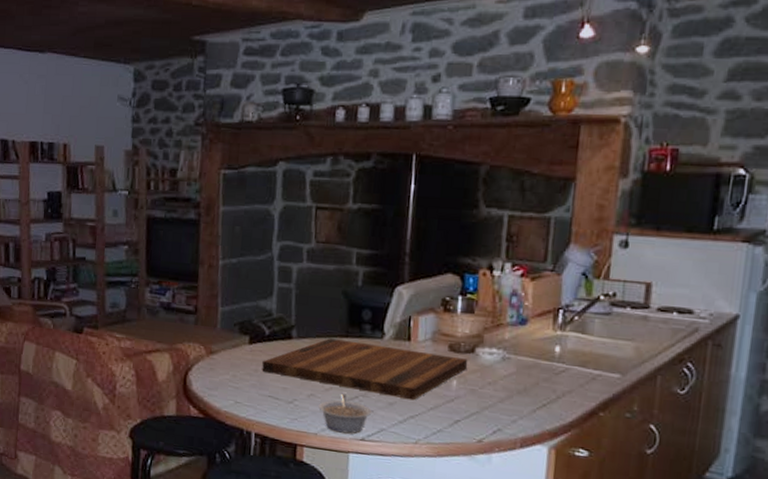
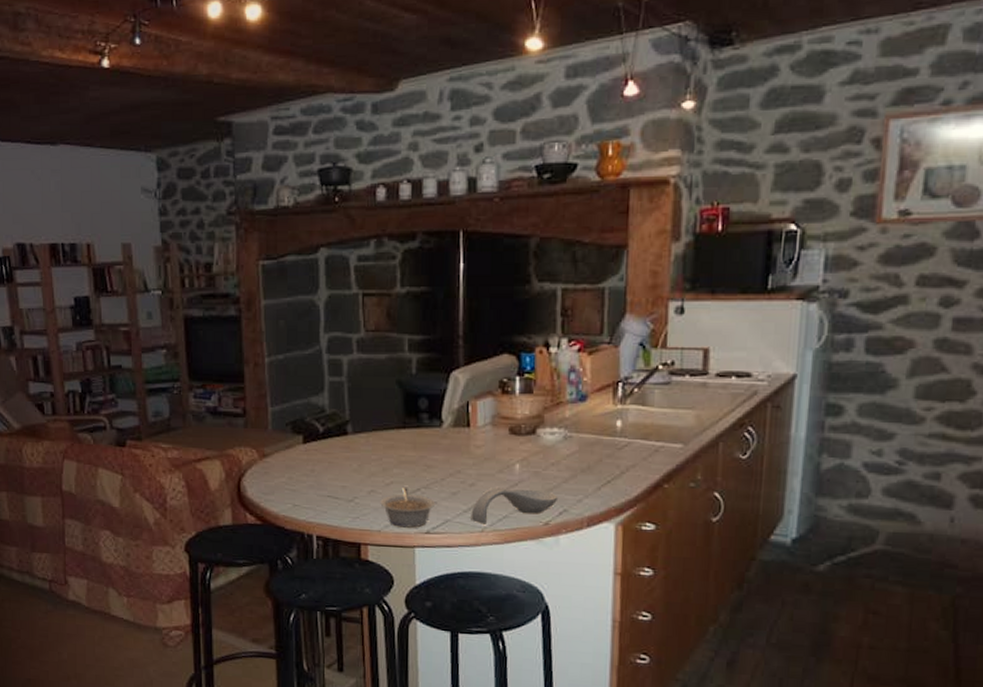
cutting board: present [262,338,468,401] -> none [318,431,530,488]
spoon rest: none [405,401,494,437] -> present [471,487,559,525]

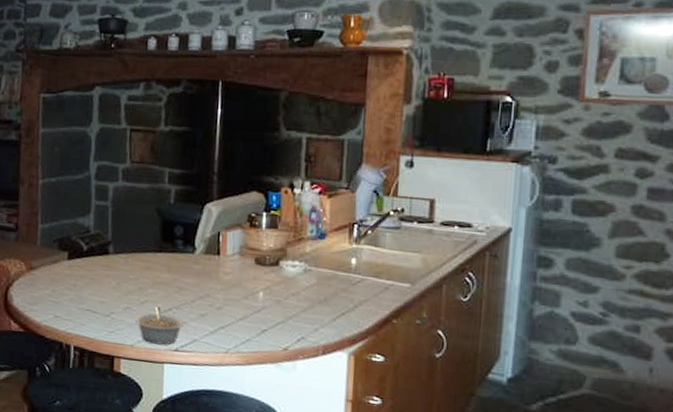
spoon rest: present [471,487,559,525] -> none [216,312,297,346]

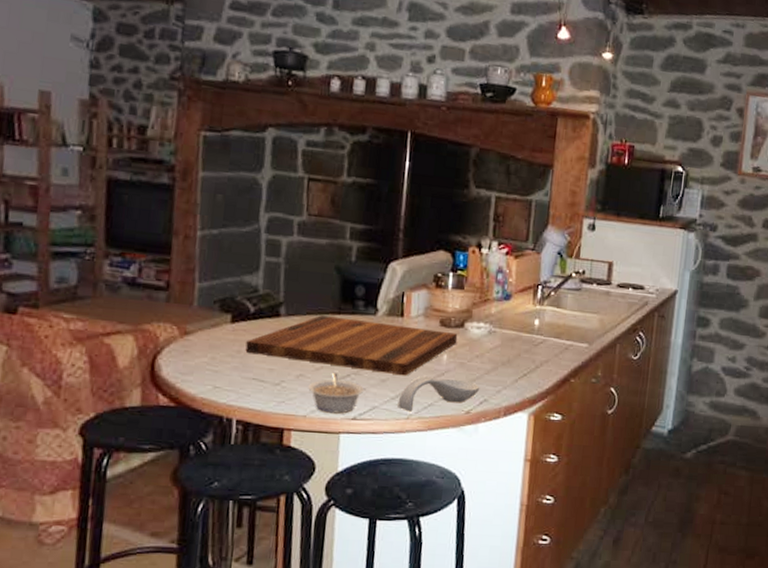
cutting board: none [80,253,273,312] -> present [245,315,458,376]
spoon rest: none [216,312,297,346] -> present [397,376,480,412]

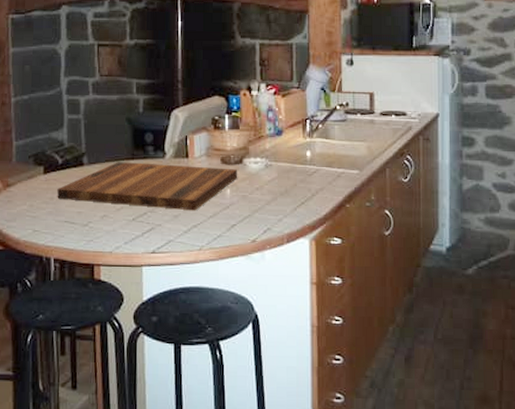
legume: present [308,372,365,414] -> none [112,211,160,248]
spoon rest: present [397,376,480,412] -> none [190,210,263,243]

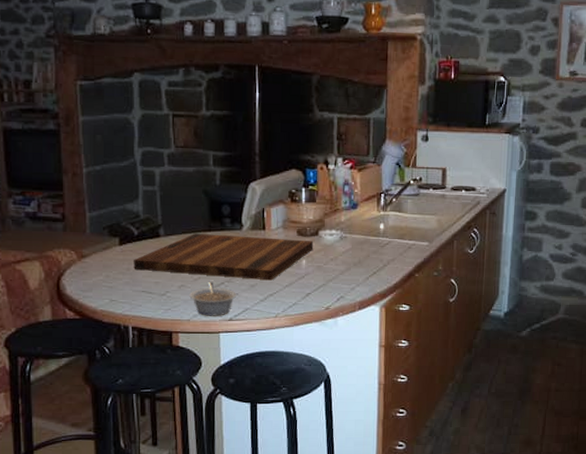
legume: none [112,211,160,248] -> present [189,281,237,316]

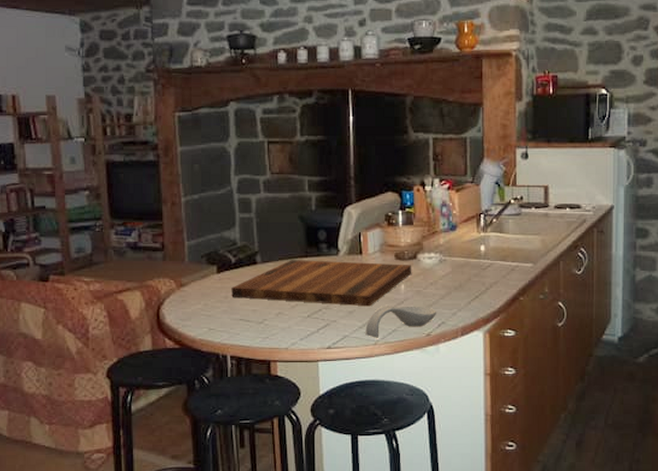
legume: present [189,281,237,316] -> none [287,308,335,344]
spoon rest: none [266,280,337,311] -> present [365,306,437,338]

